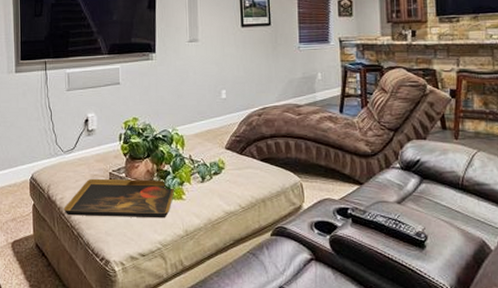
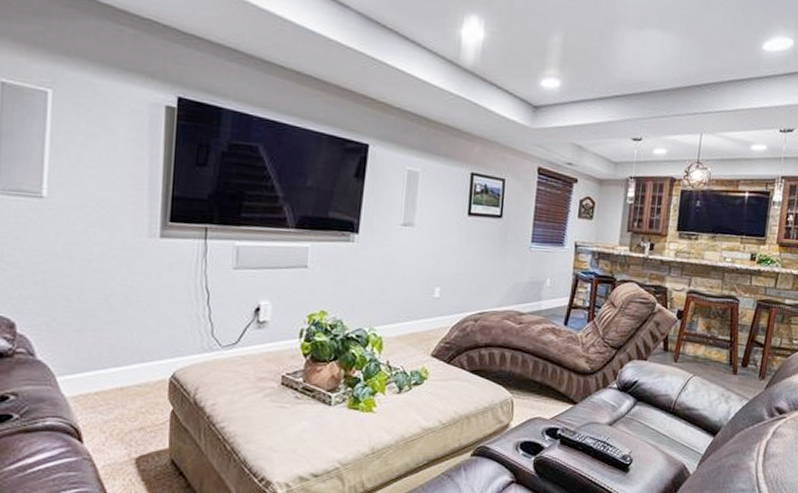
decorative tray: present [63,178,175,218] -> none [214,382,365,433]

